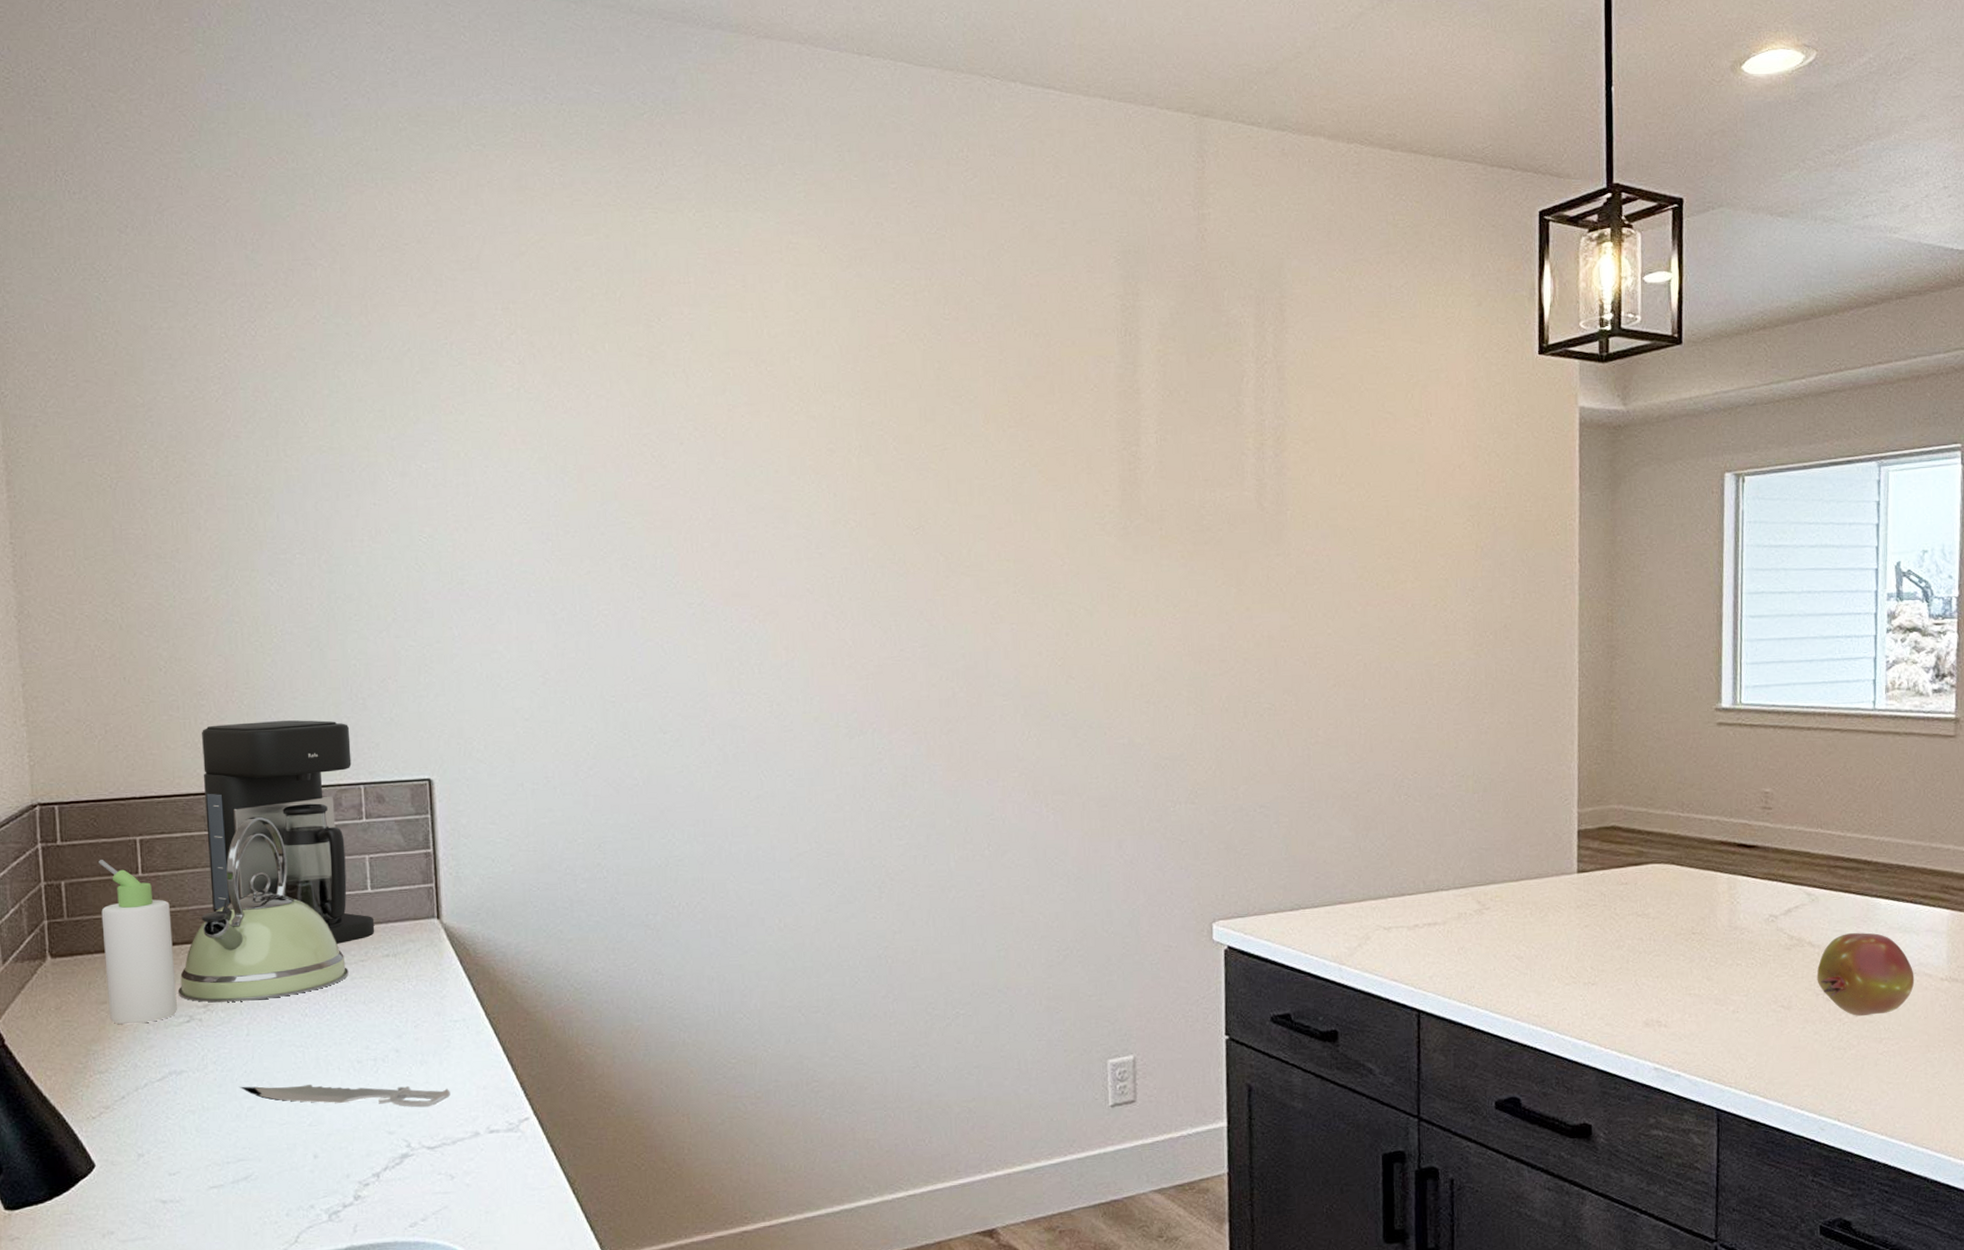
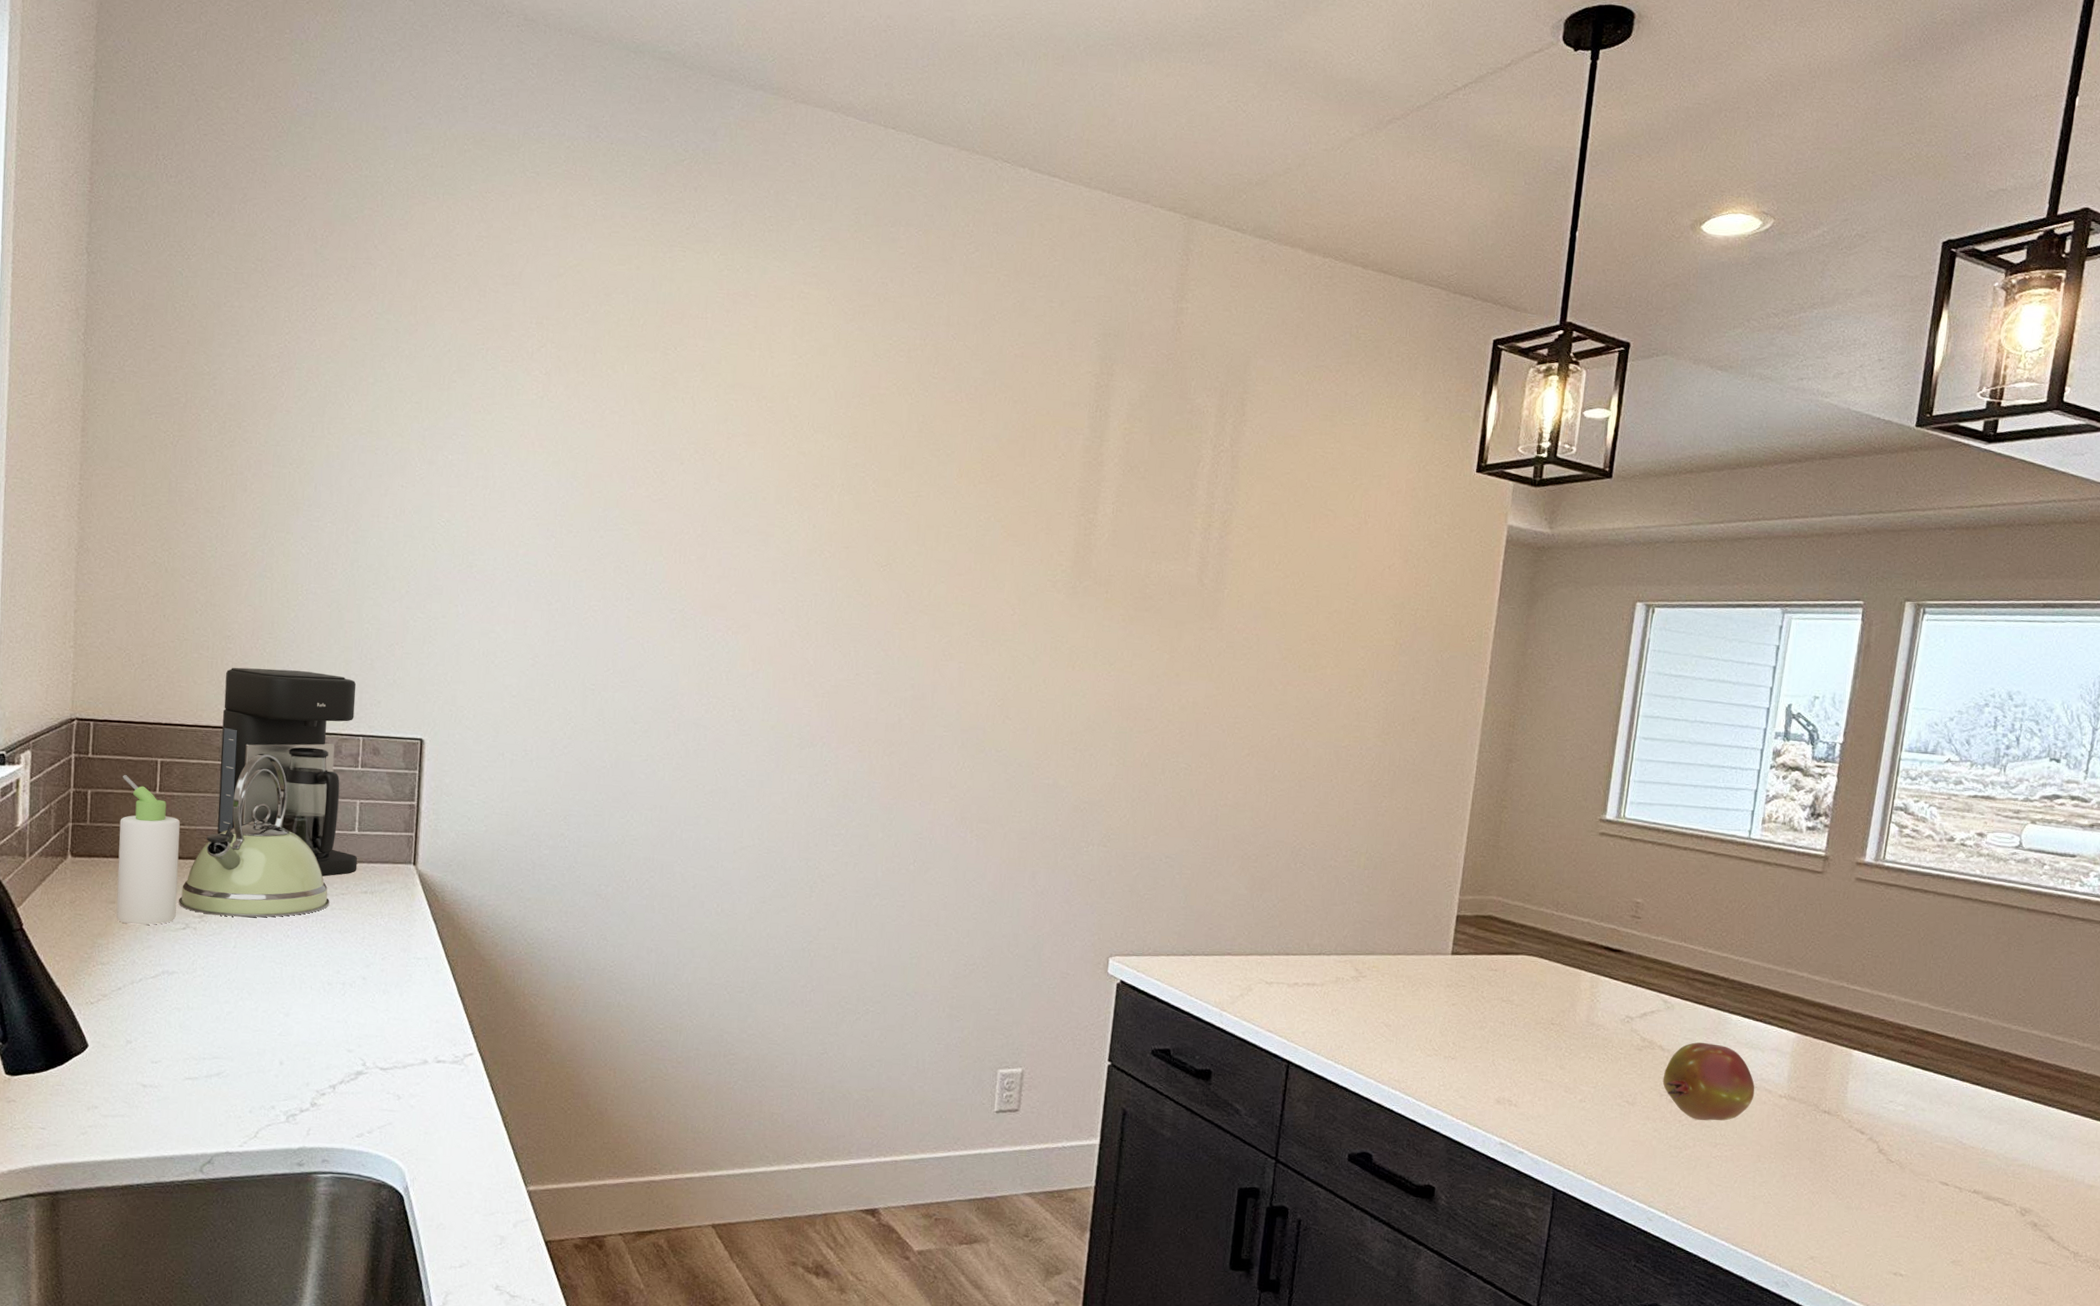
knife: present [238,1085,450,1108] -> none [221,992,406,1032]

